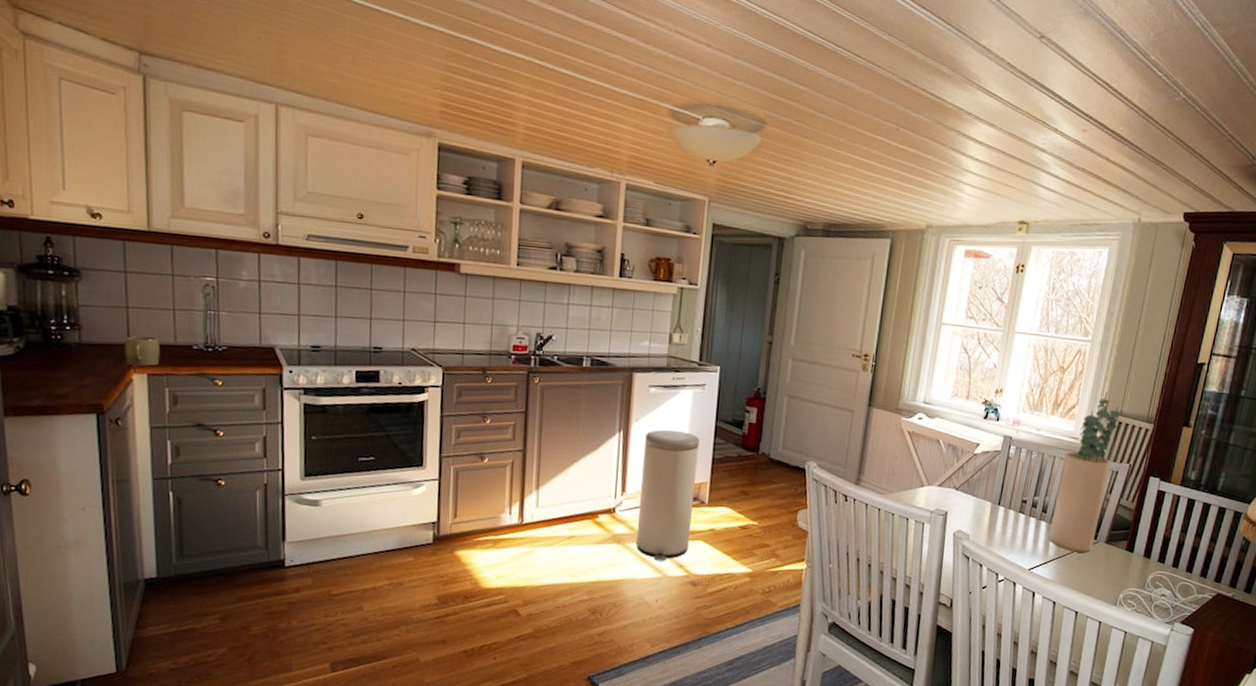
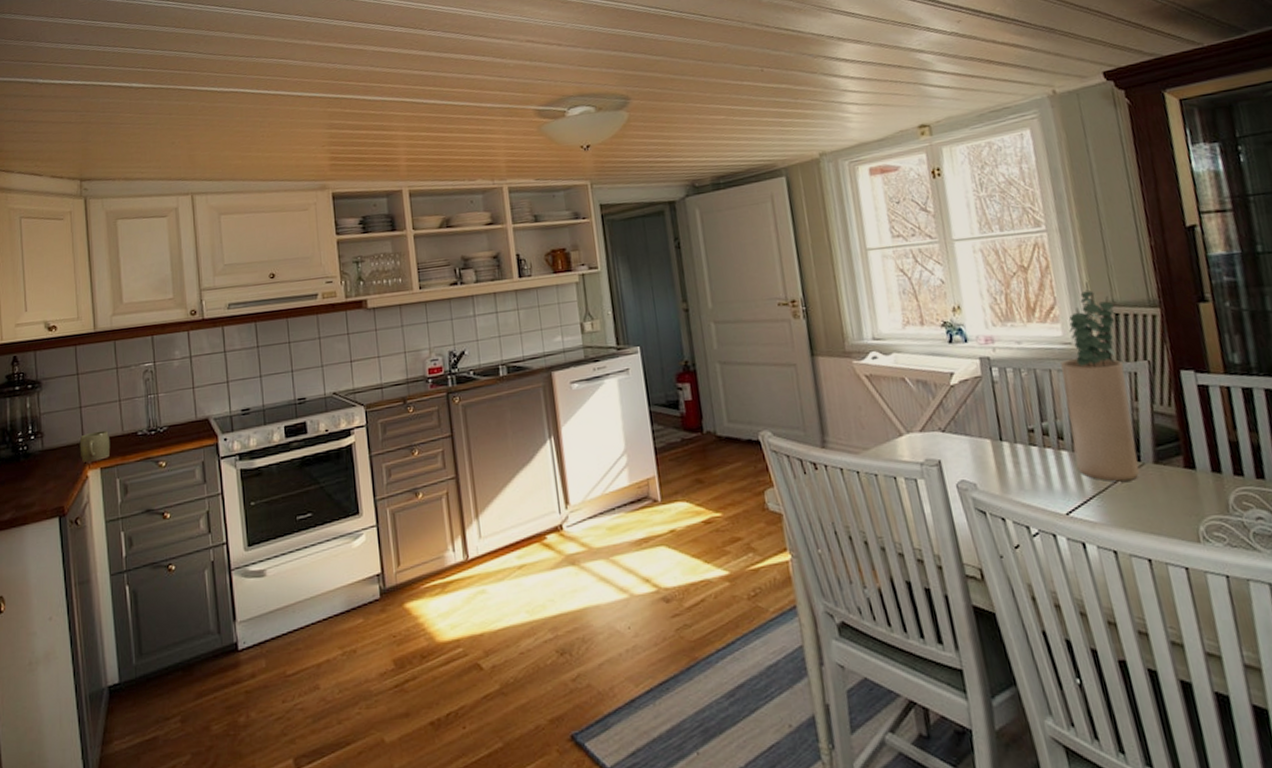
pedal bin: present [635,429,700,562] -> none [578,424,652,579]

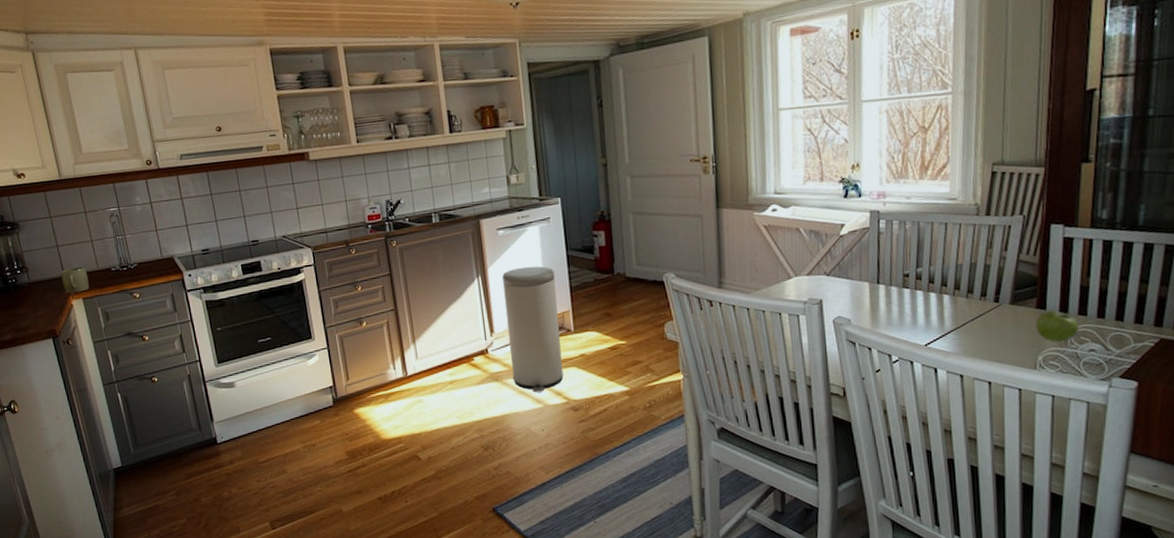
pedal bin: none [578,424,652,579] -> present [502,266,564,393]
vase: present [1060,282,1140,482] -> none [941,142,1002,319]
fruit: none [1187,470,1239,509] -> present [1035,310,1080,342]

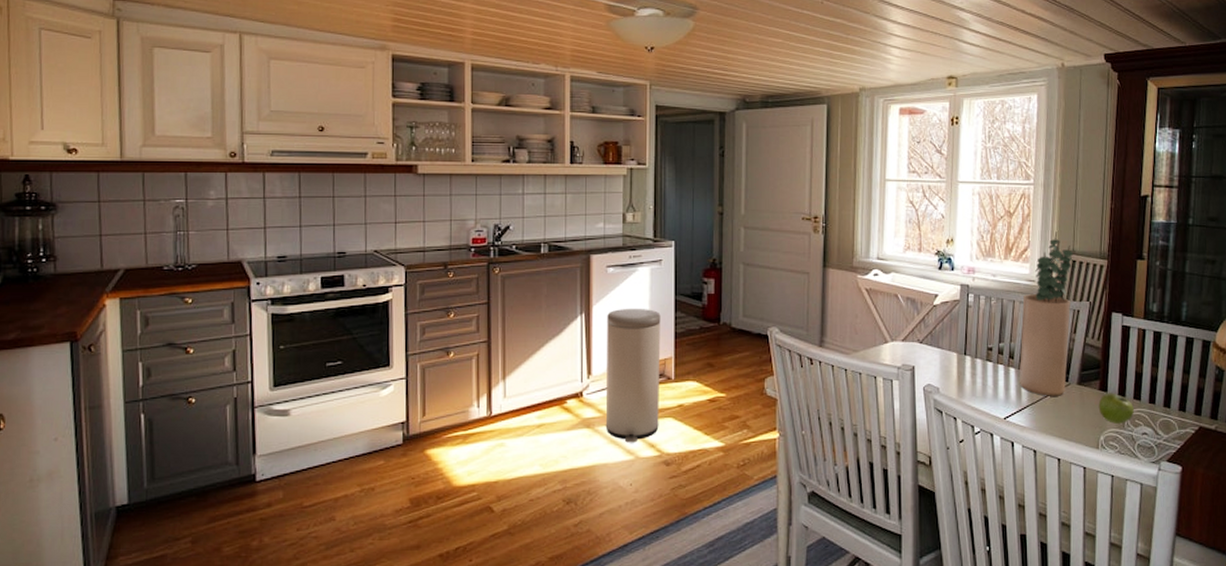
mug: present [60,266,89,293] -> none [97,261,133,291]
vase: none [941,142,1002,319] -> present [1020,232,1073,396]

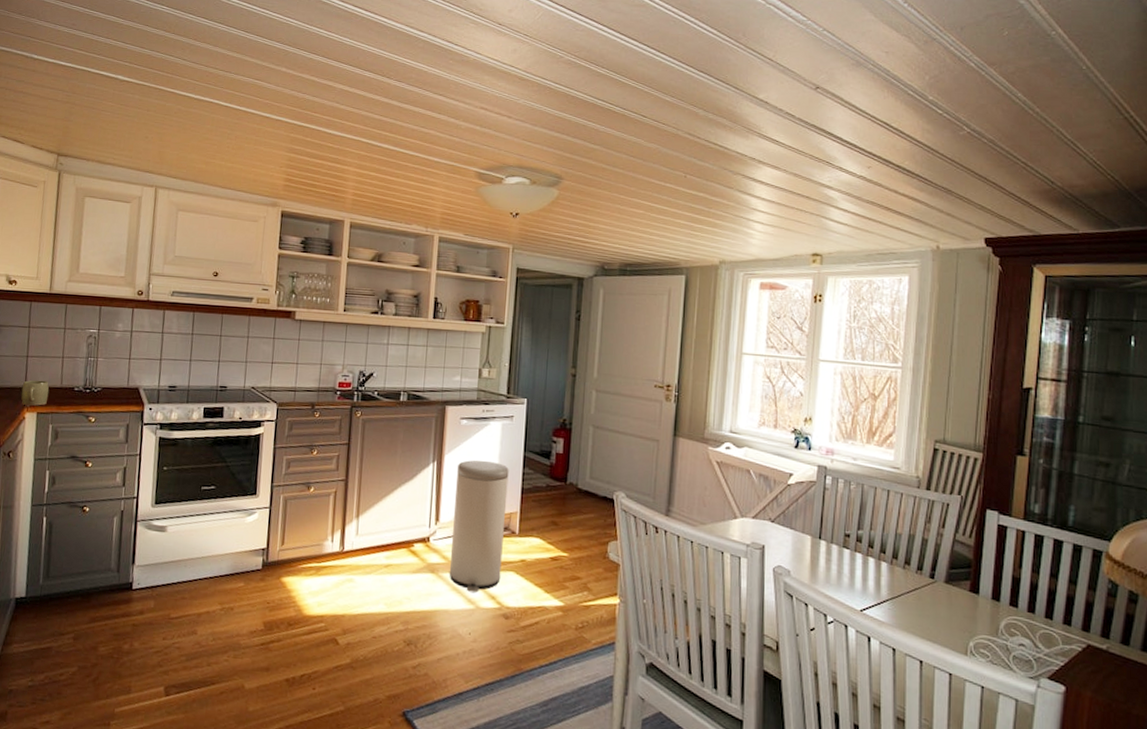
mug: none [97,261,133,291] -> present [21,380,50,406]
vase: present [1020,232,1073,396] -> none [879,419,943,593]
fruit: present [1098,393,1135,424] -> none [968,595,1011,631]

